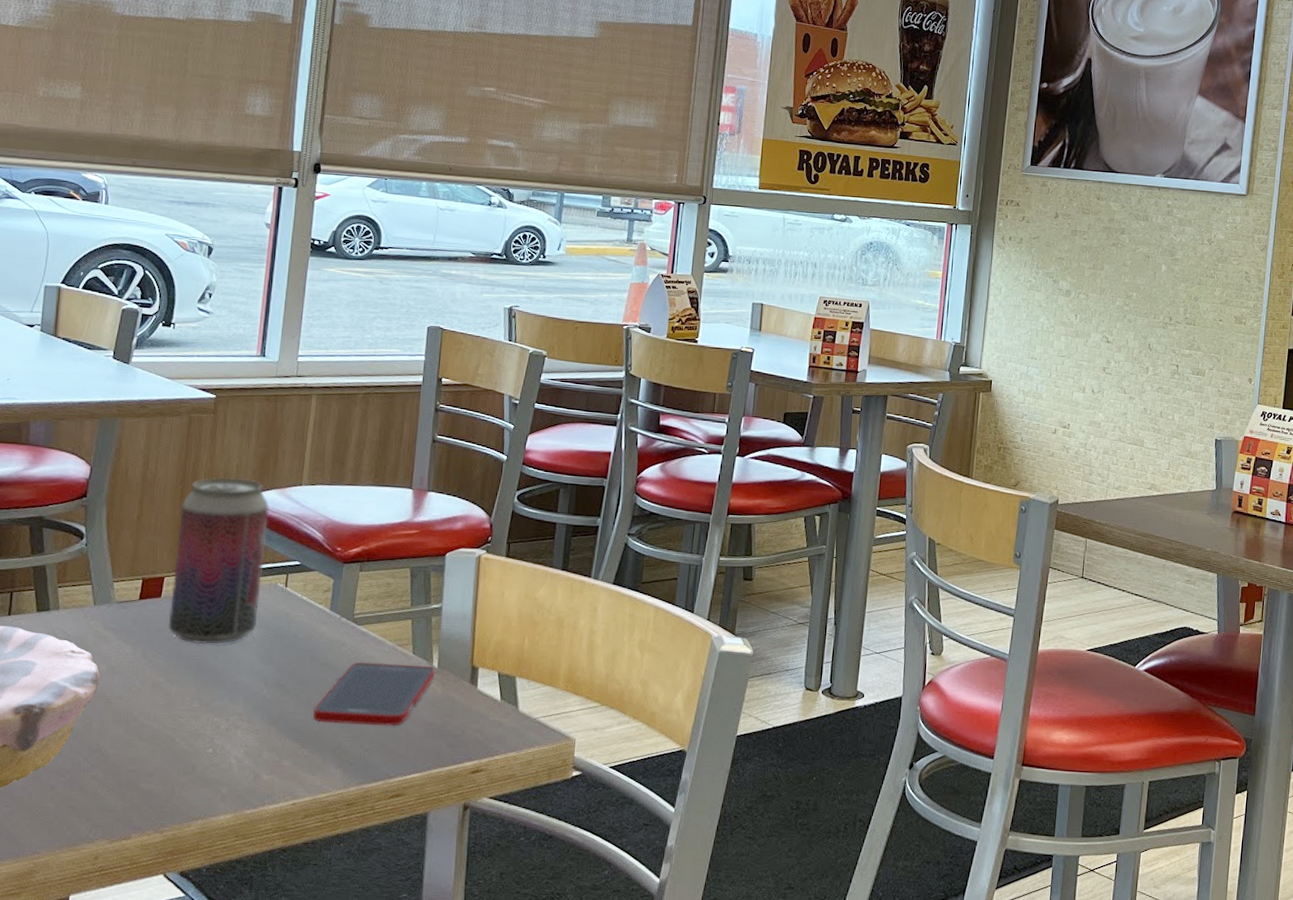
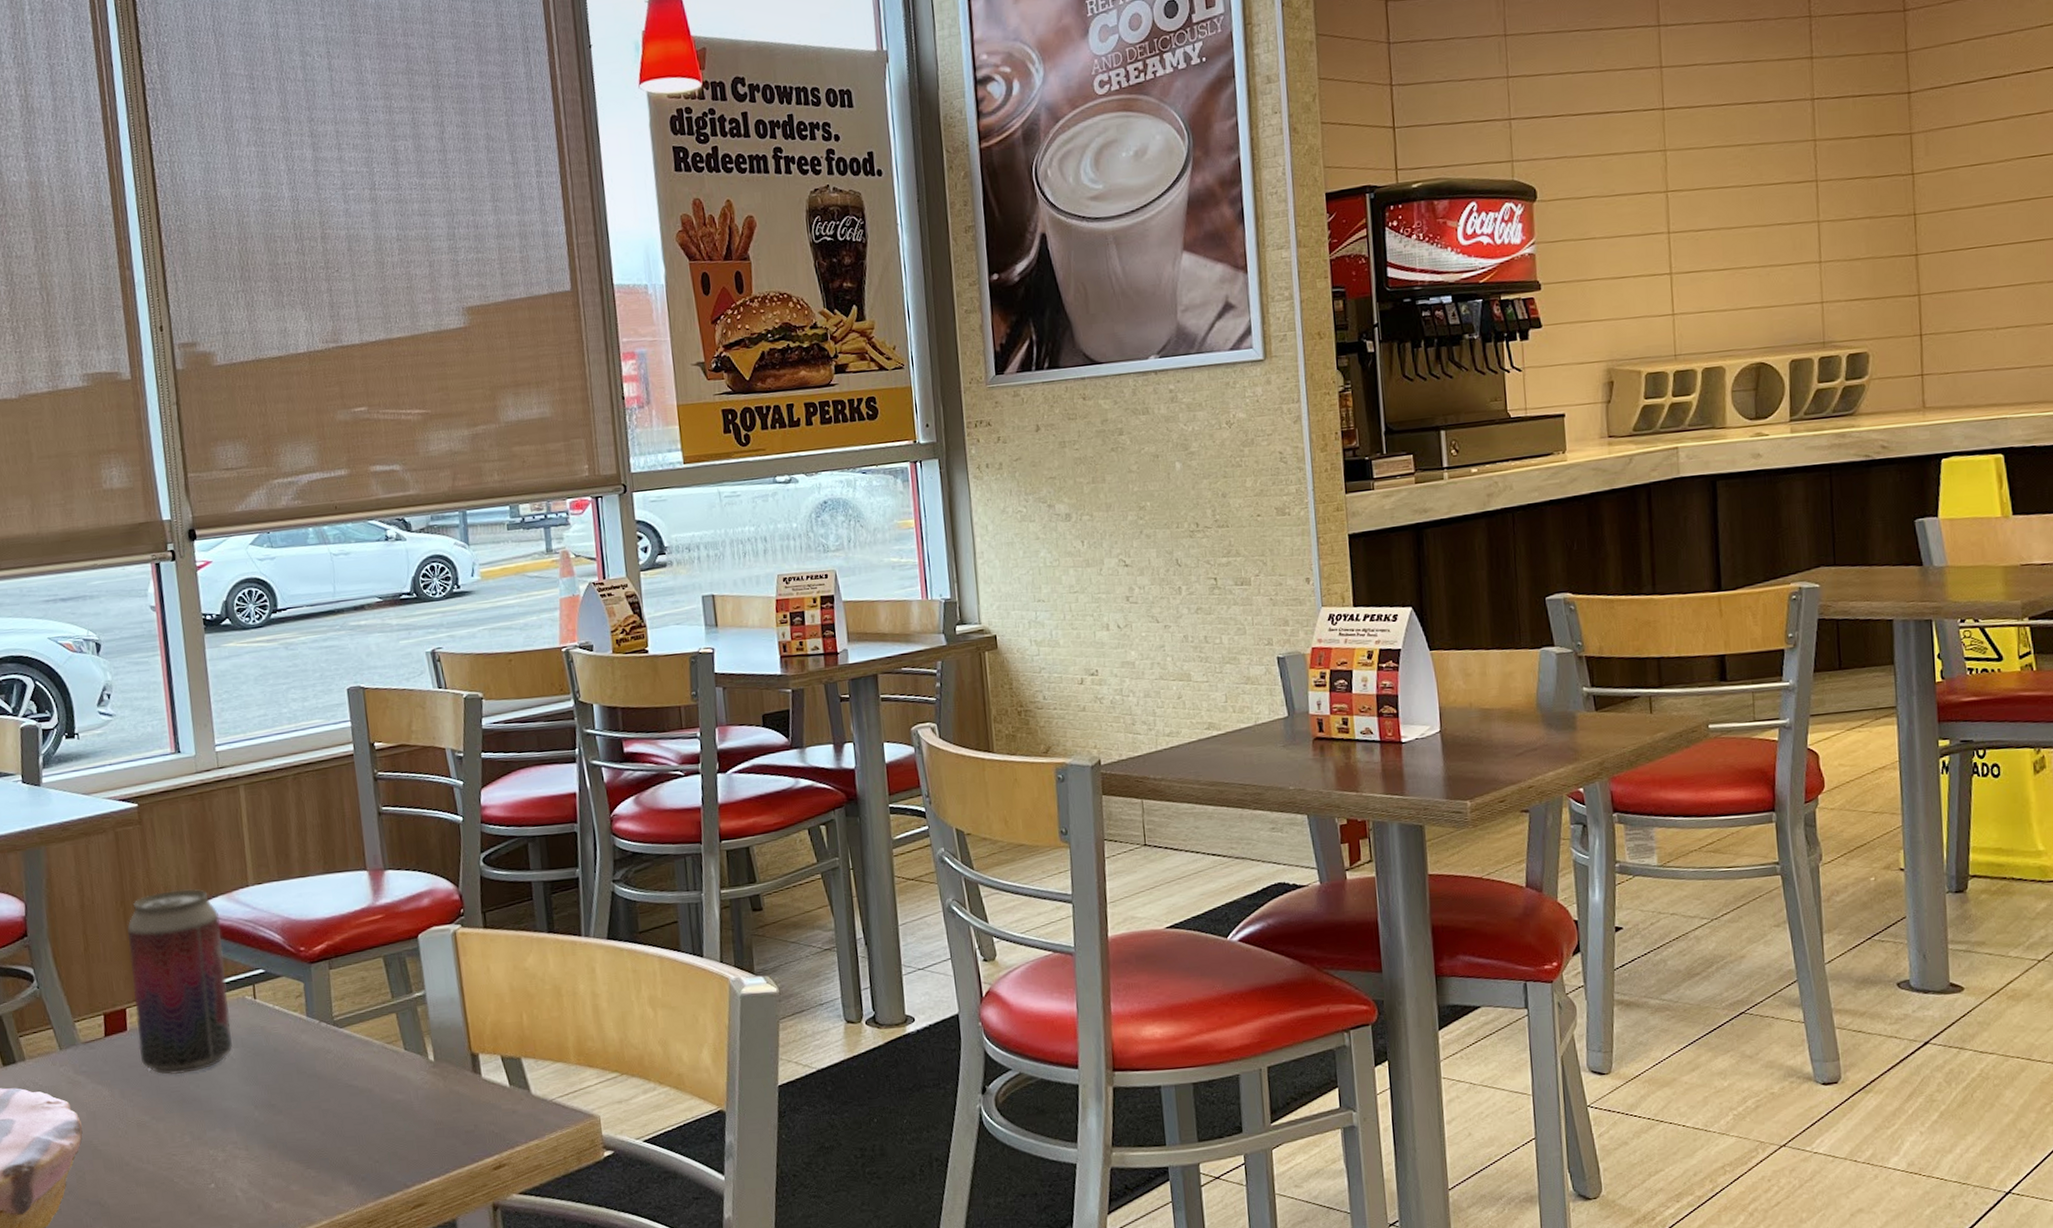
cell phone: present [313,662,436,726] -> none [312,1060,434,1139]

